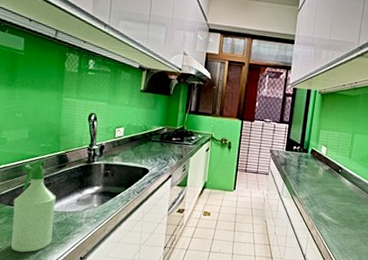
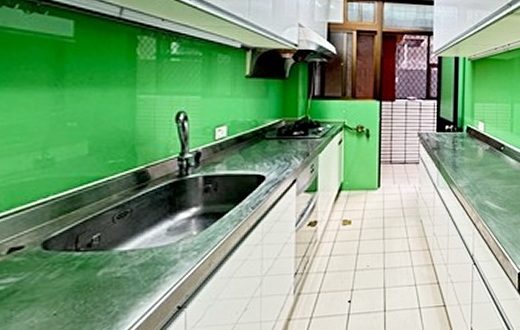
spray bottle: present [11,160,57,253] -> none [71,182,137,315]

